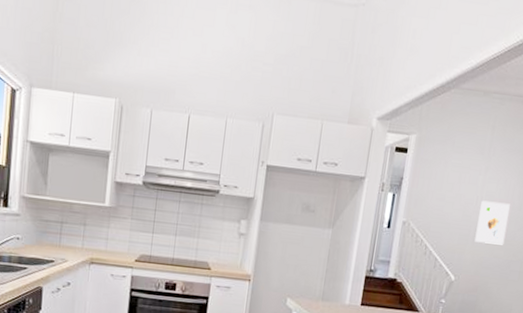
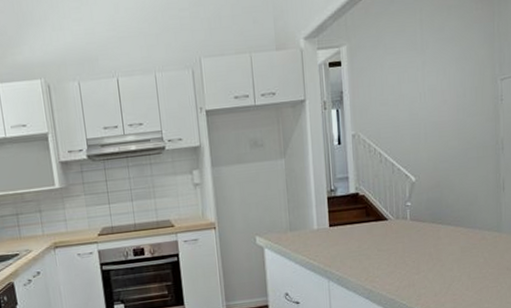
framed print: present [474,200,510,245] -> none [425,92,456,139]

